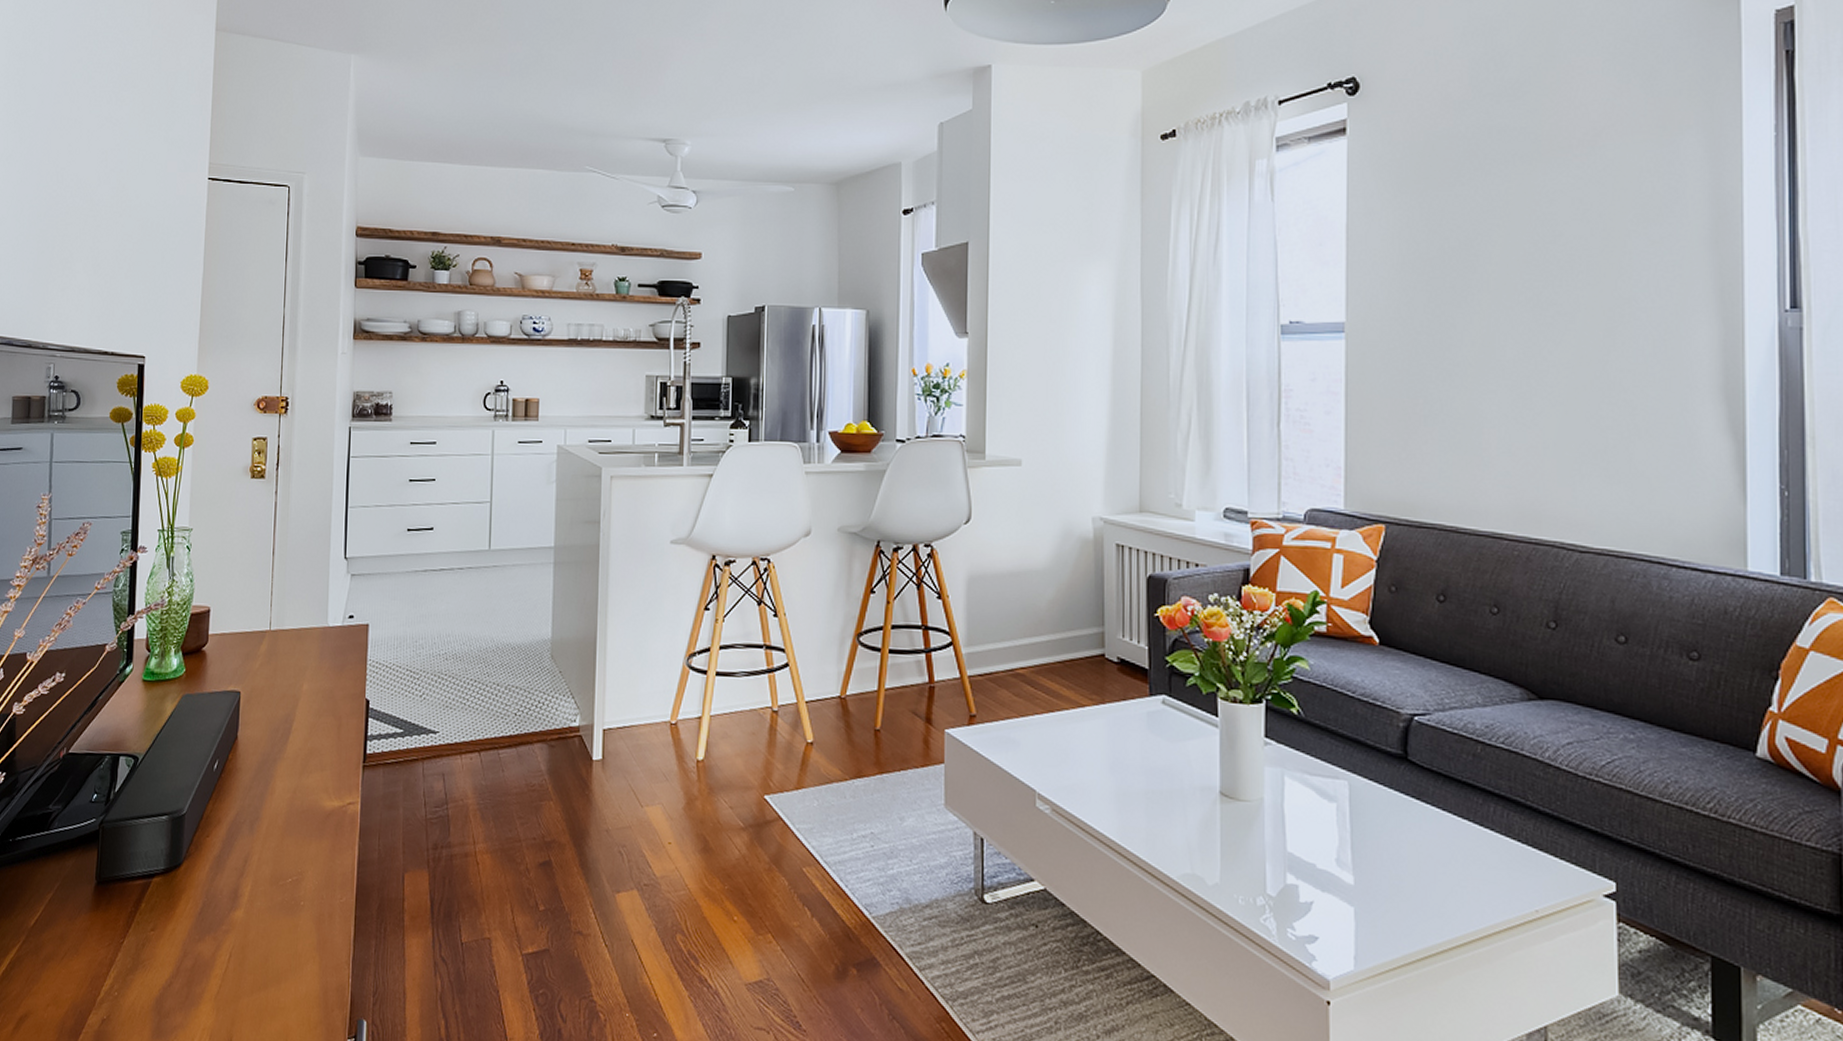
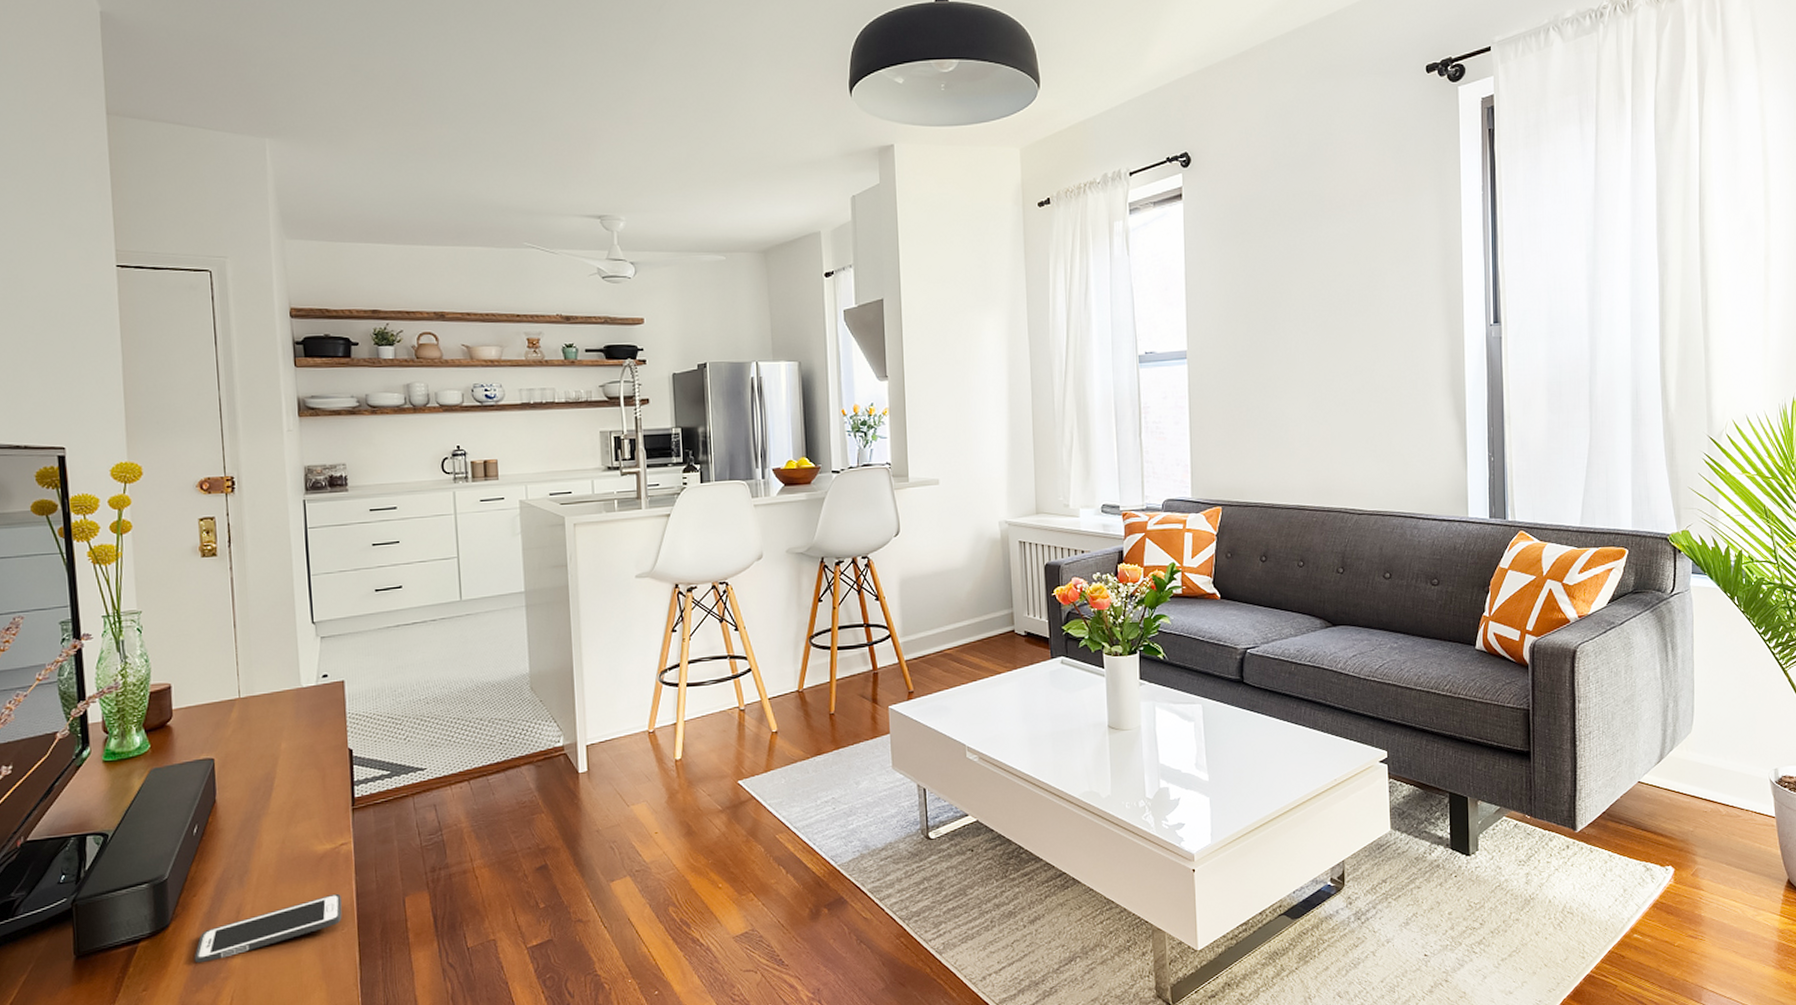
cell phone: none [200,857,343,910] -> present [194,893,342,962]

